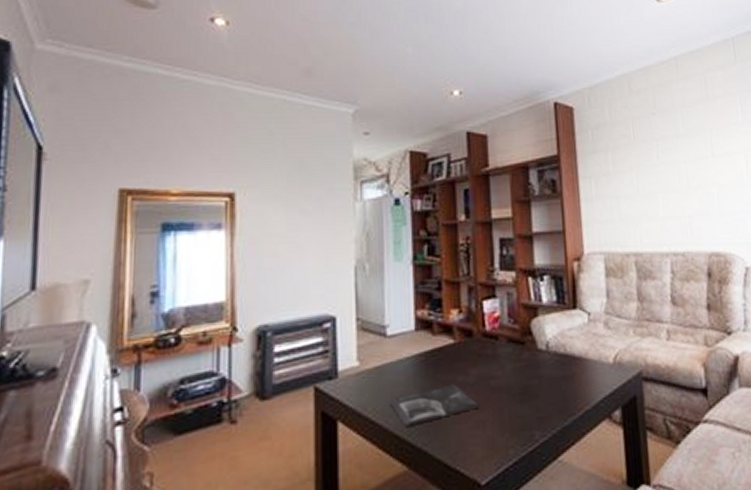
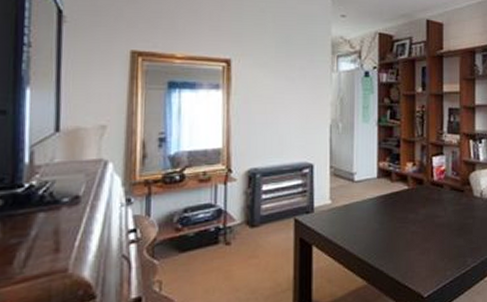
magazine: present [389,384,479,427] -> none [355,221,425,252]

